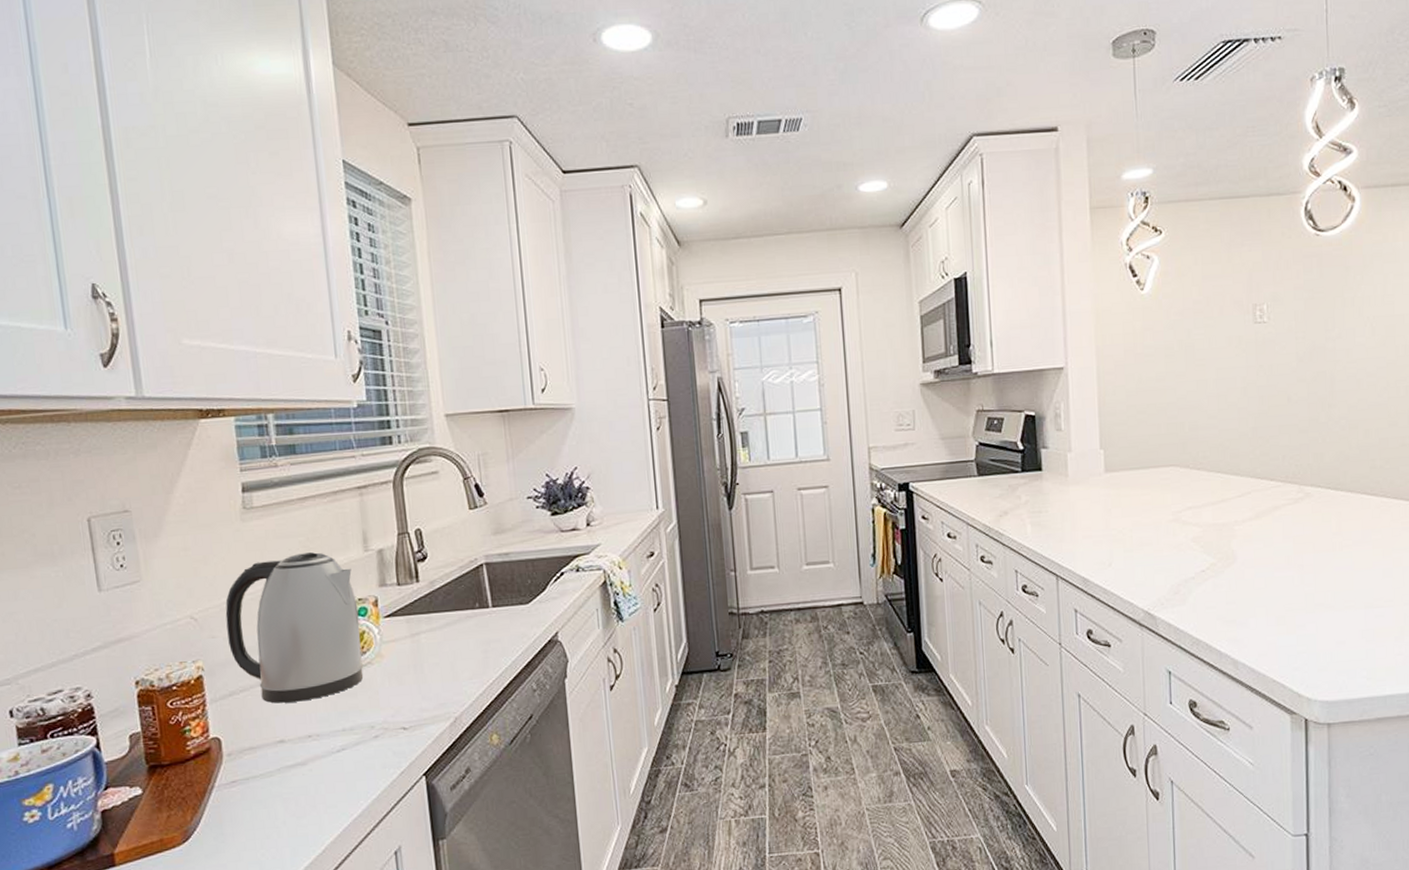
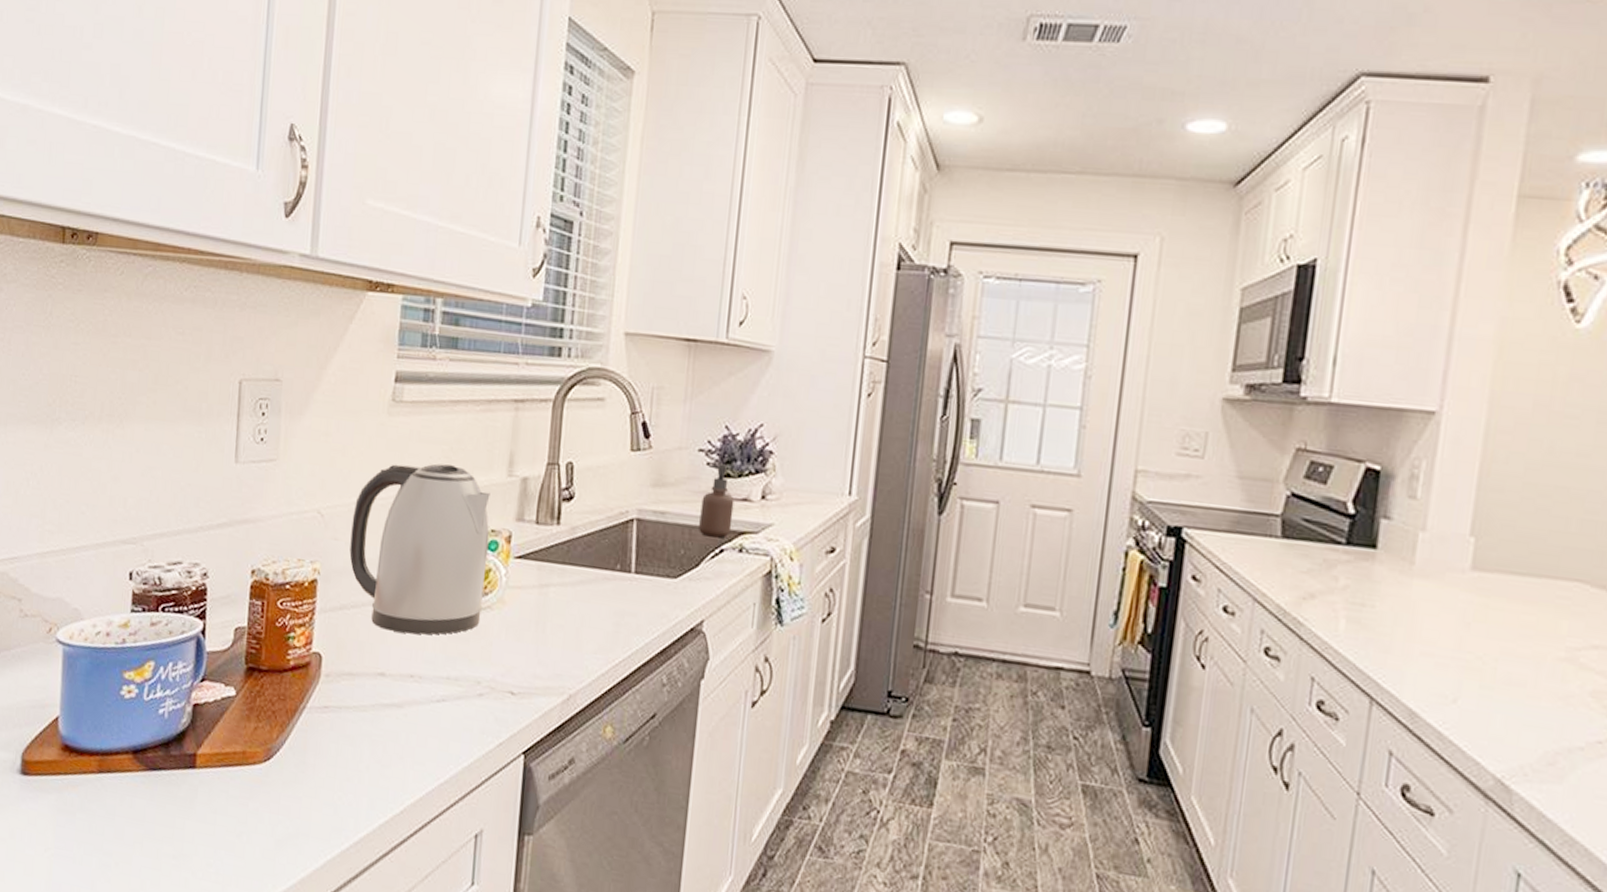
soap dispenser: none [537,505,567,565] -> present [699,464,735,538]

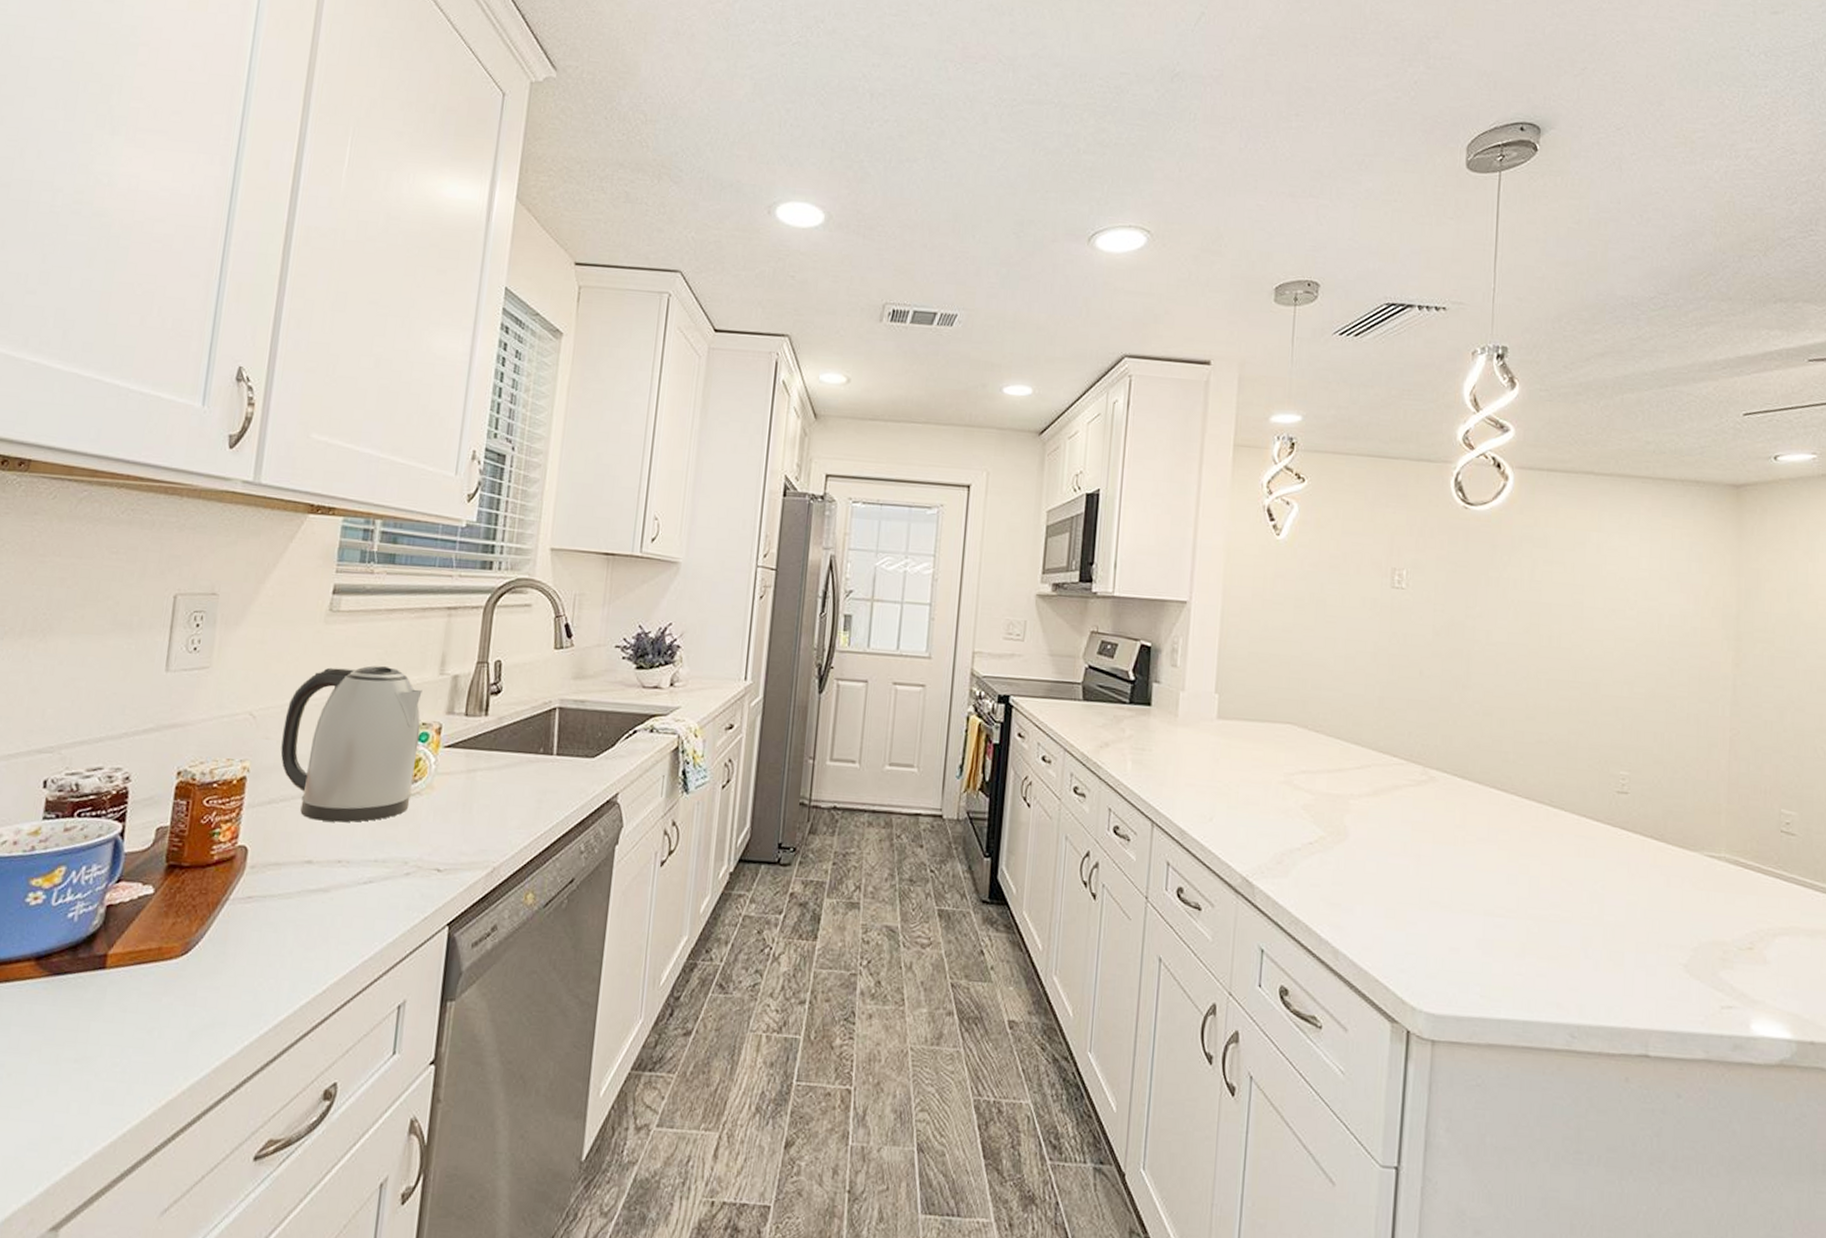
soap dispenser: present [699,464,735,538] -> none [615,657,647,721]

